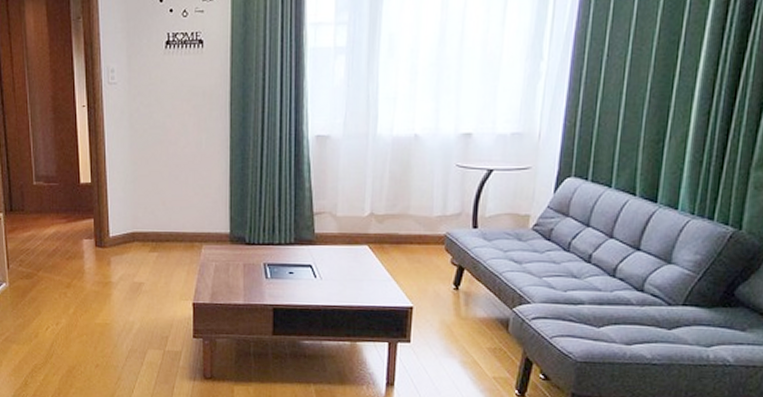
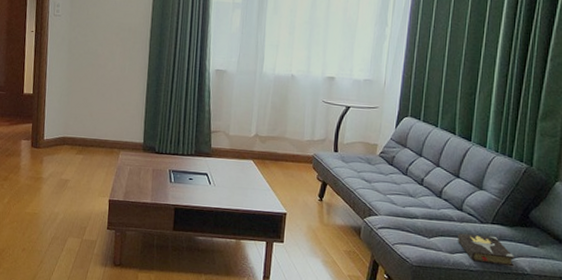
hardback book: none [636,320,714,359] -> present [458,233,515,268]

